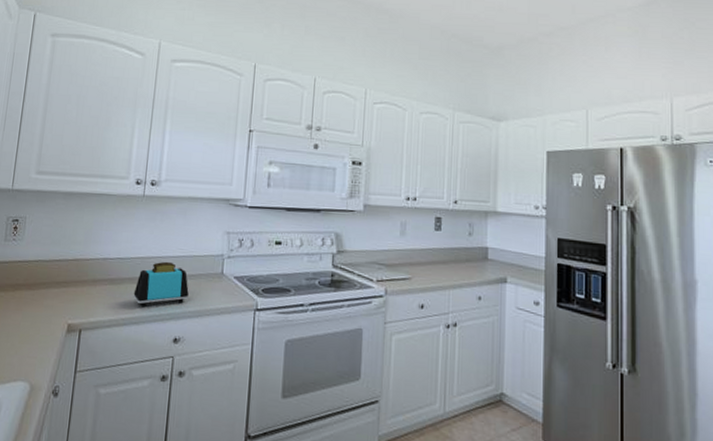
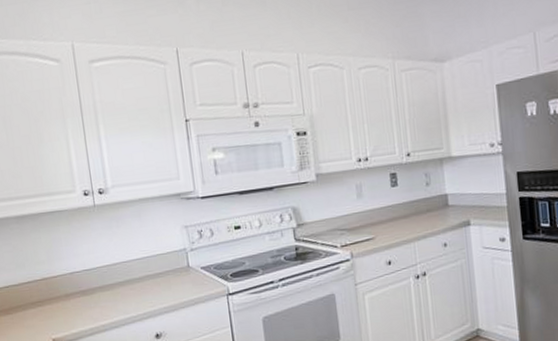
toaster: present [133,261,189,308] -> none [107,264,161,312]

